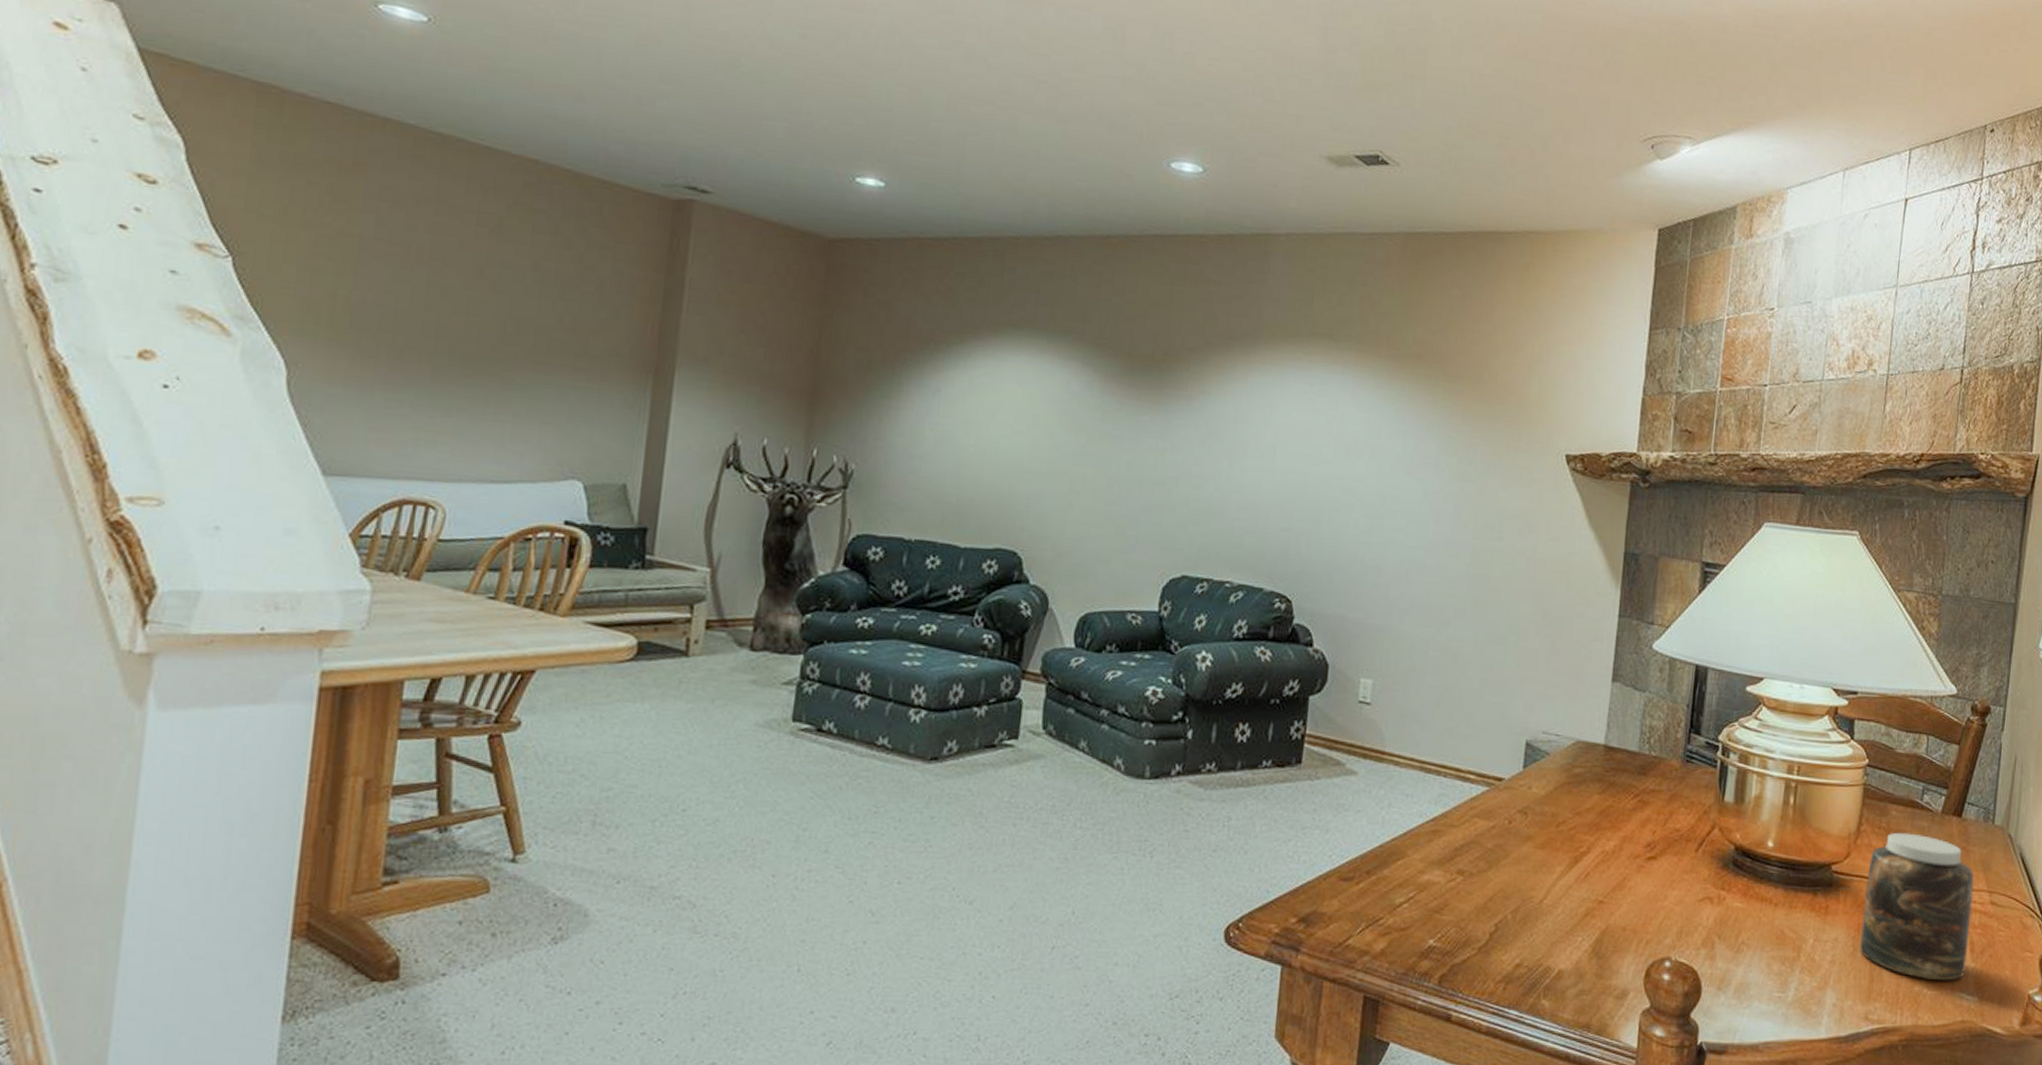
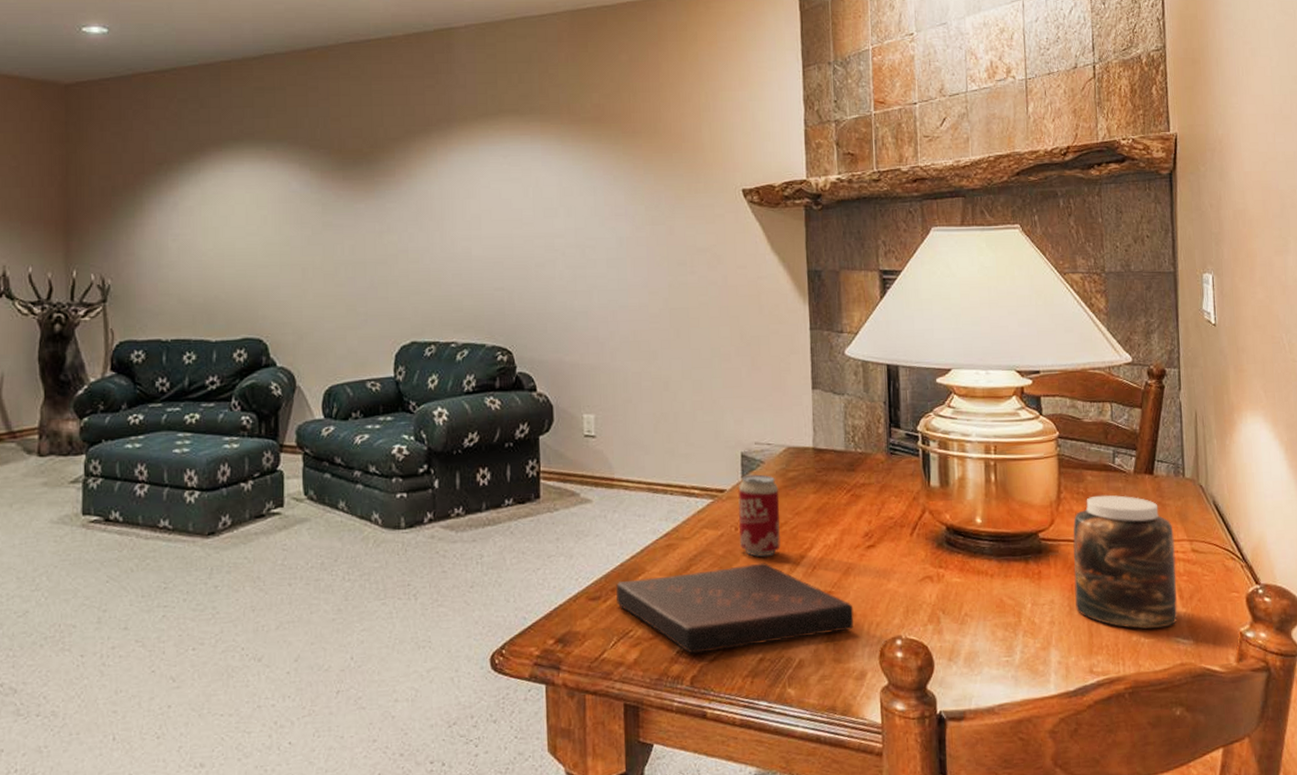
book: none [1370,862,1624,951] -> present [615,563,854,654]
beverage can: none [1510,765,1562,856] -> present [737,474,781,557]

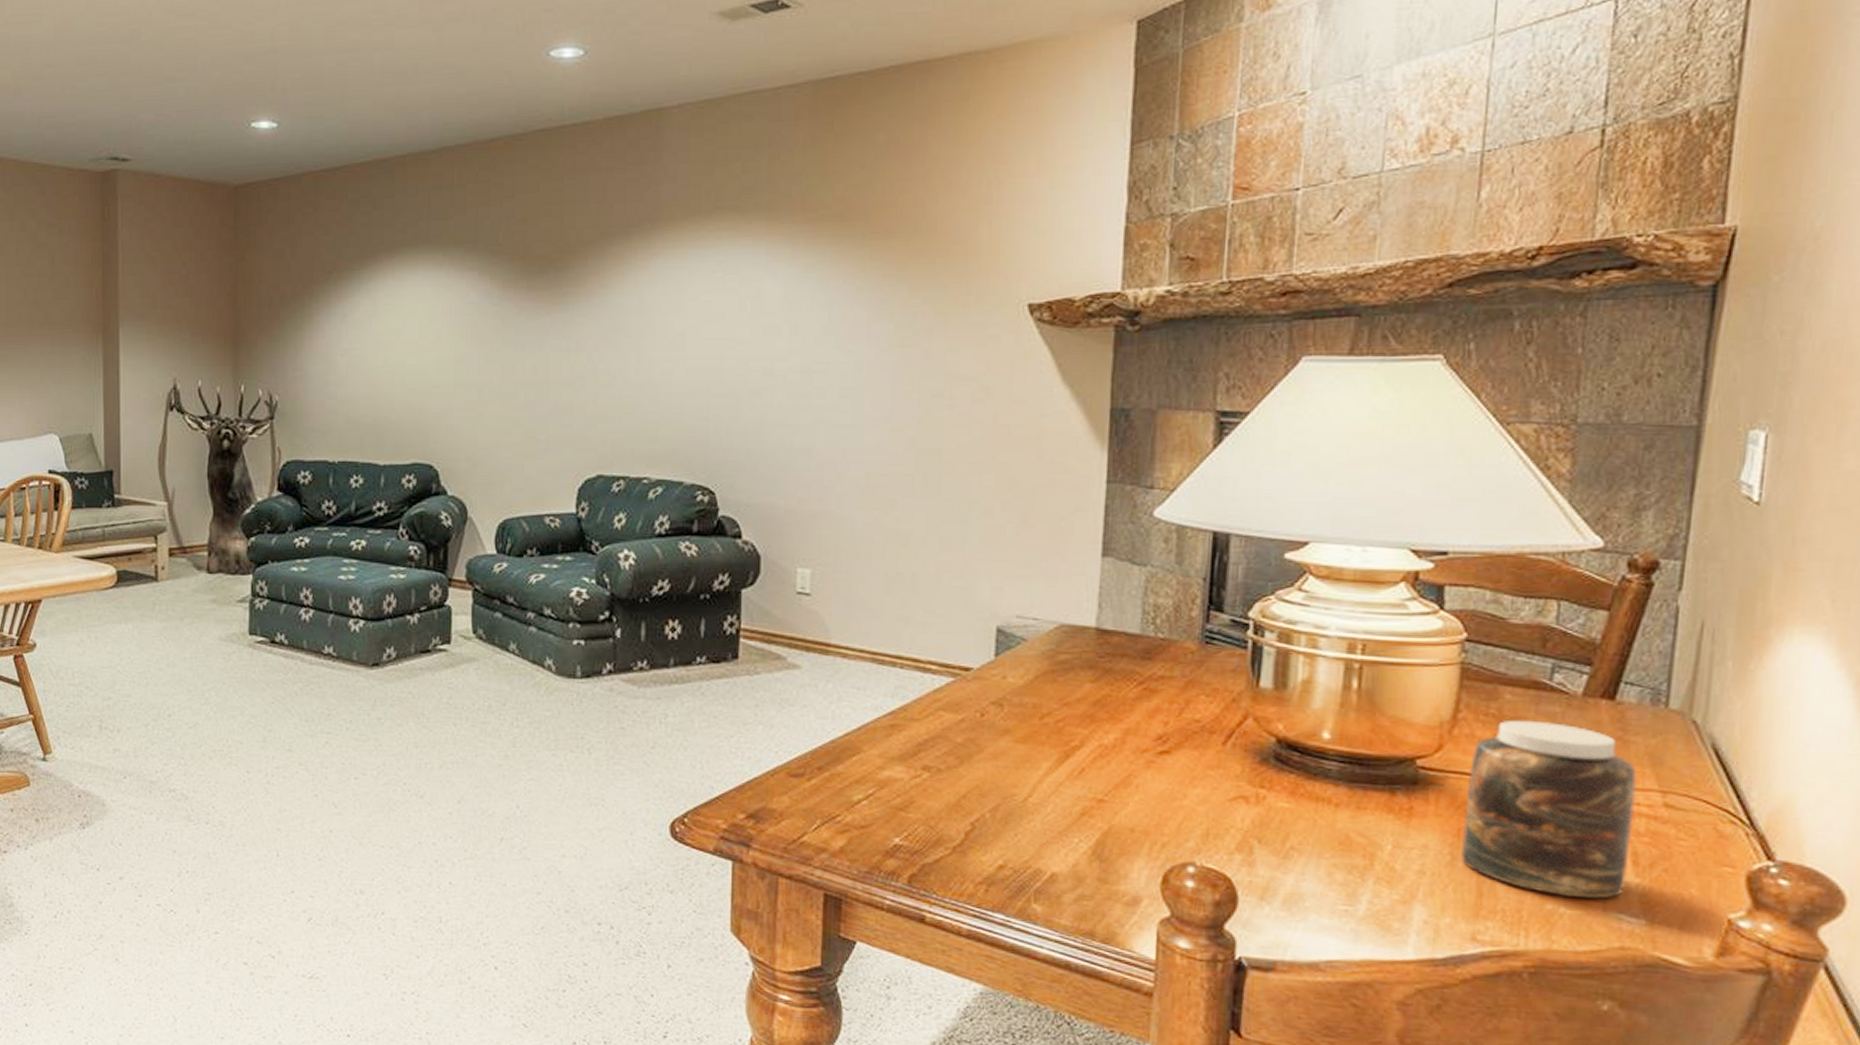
book: present [615,563,854,654] -> none [822,757,1132,850]
beverage can: present [737,474,781,557] -> none [984,653,1044,750]

